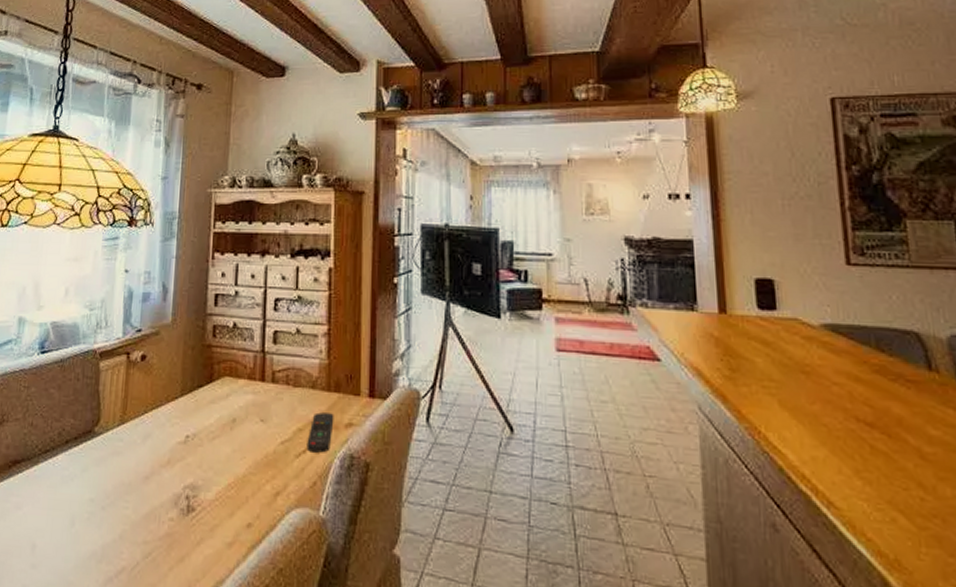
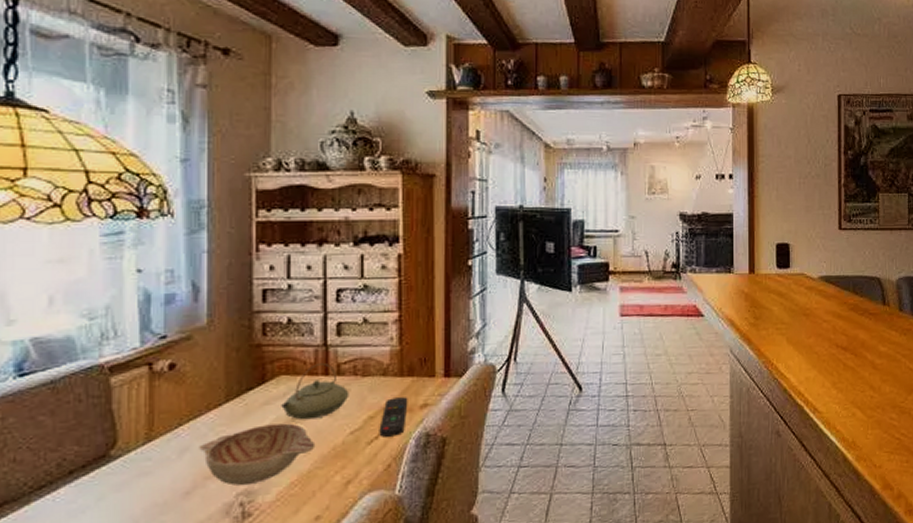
decorative bowl: none [158,422,251,480] -> present [199,423,316,486]
teapot: none [224,368,282,424] -> present [281,362,349,420]

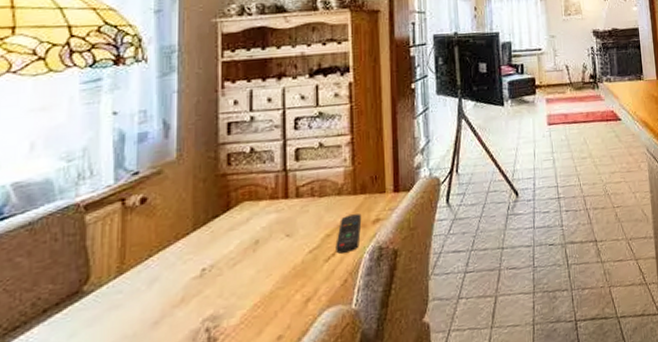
decorative bowl: present [199,423,316,486] -> none [167,246,277,312]
teapot: present [281,362,349,420] -> none [245,186,308,243]

